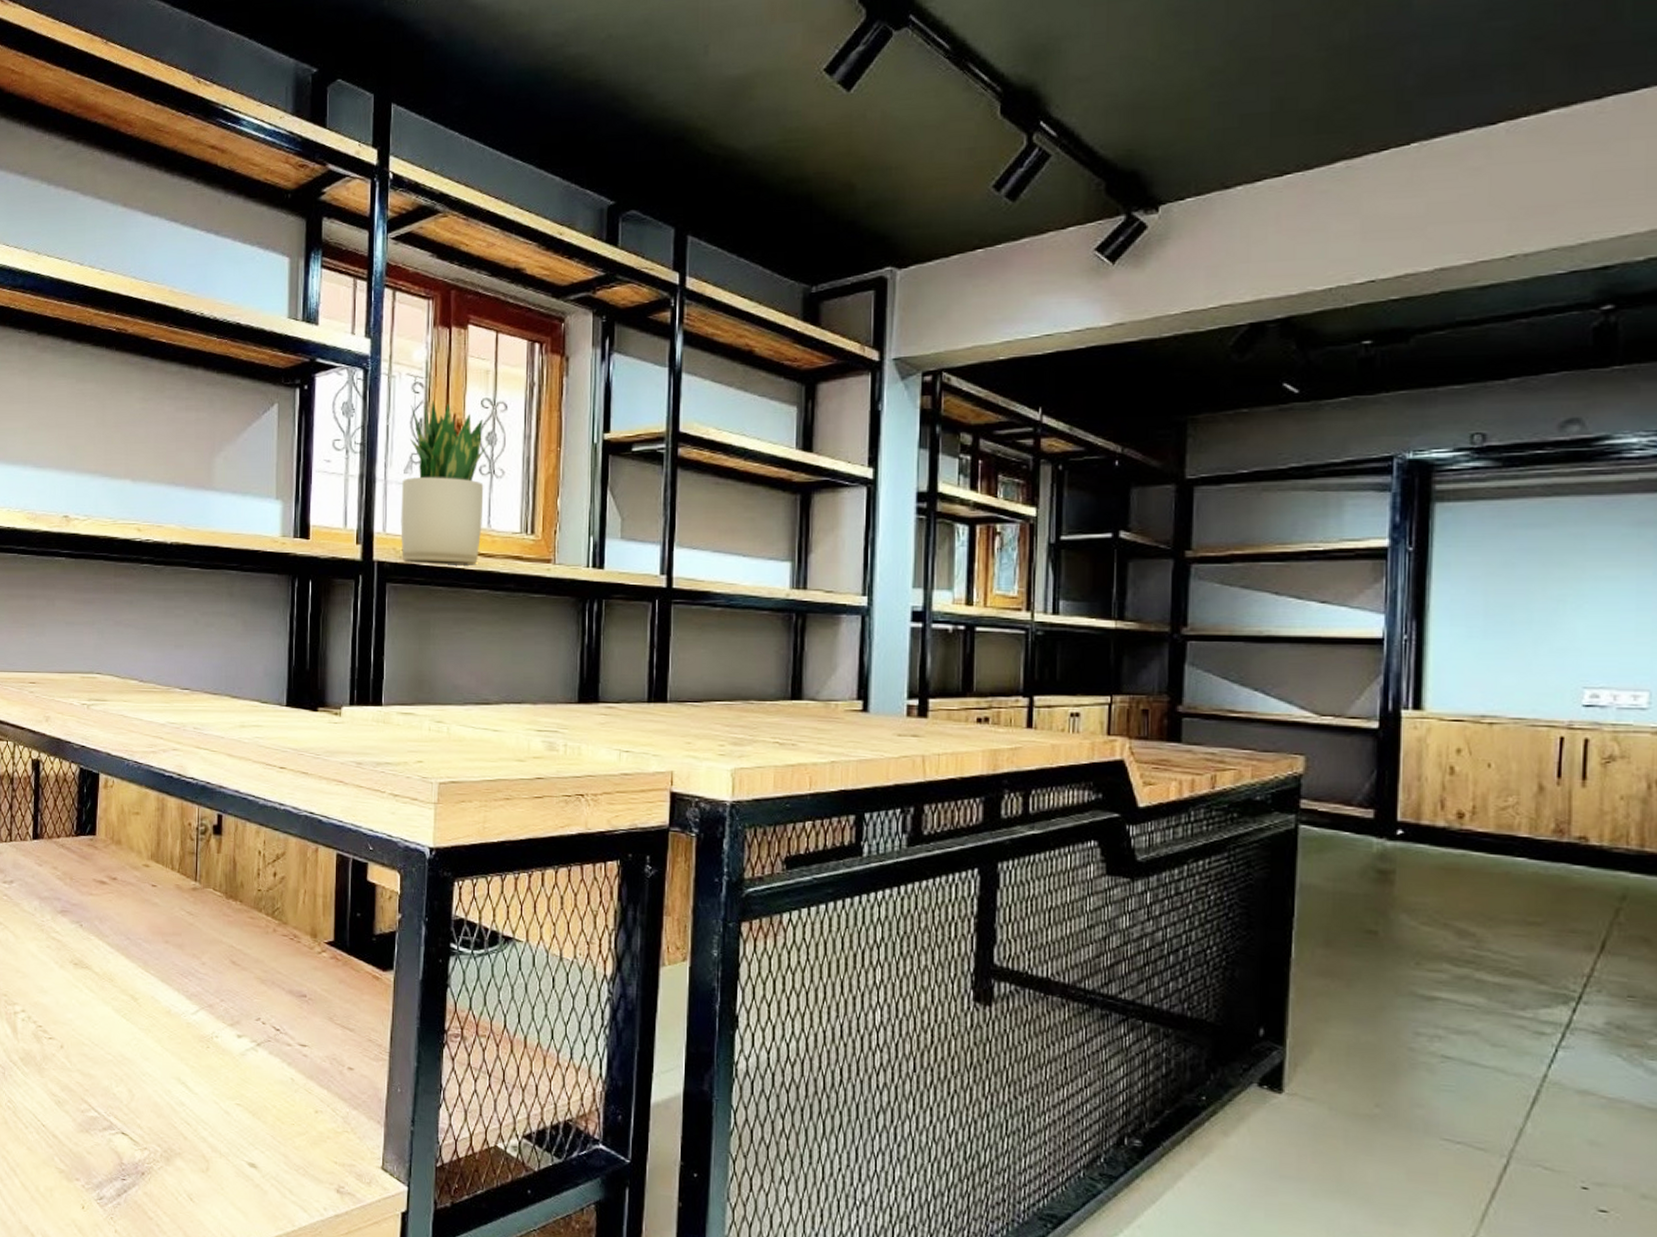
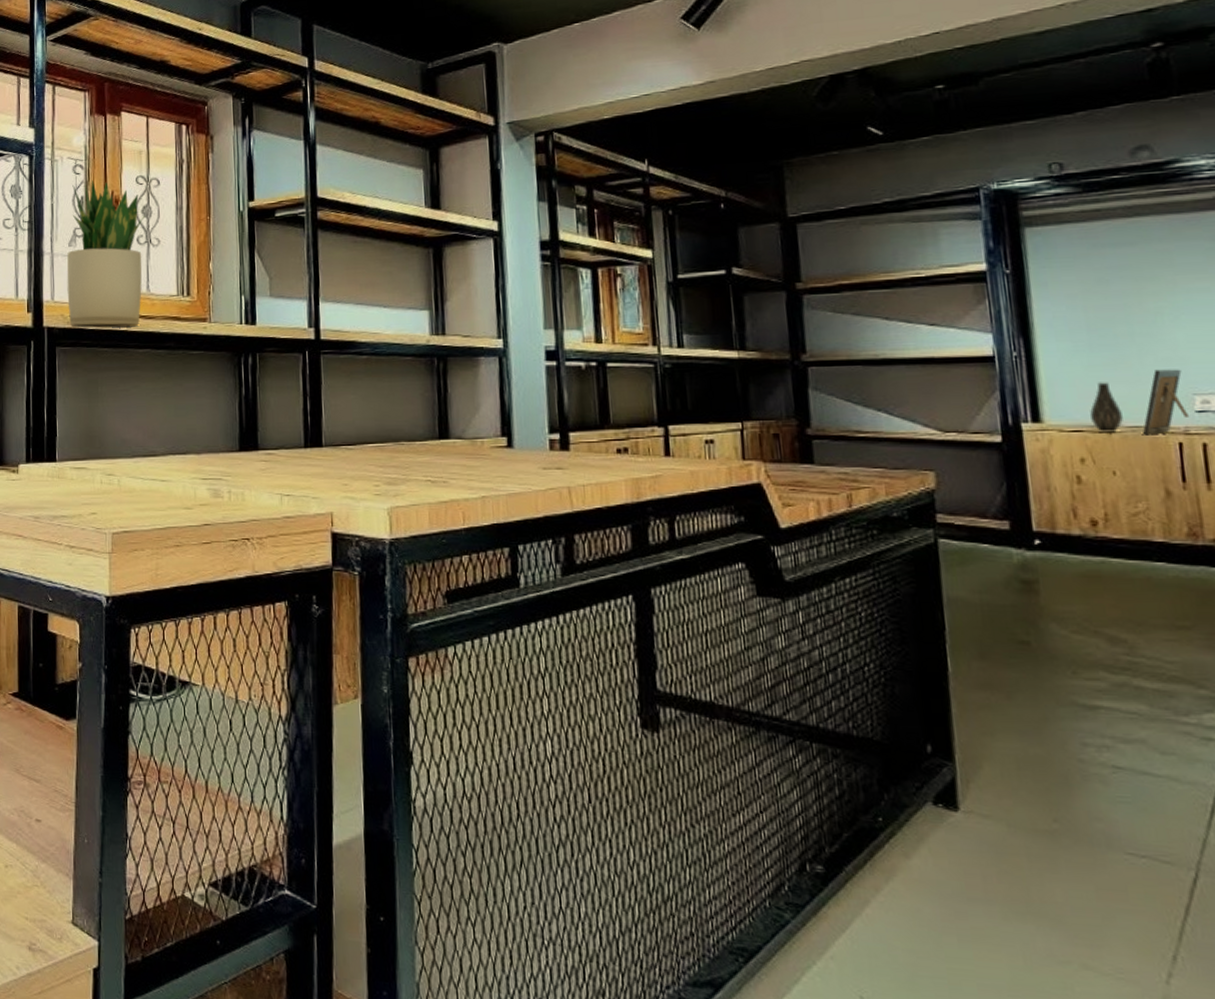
vase: none [1474,670,1507,724] -> present [1090,382,1123,433]
picture frame: none [1525,660,1576,728] -> present [1142,369,1190,435]

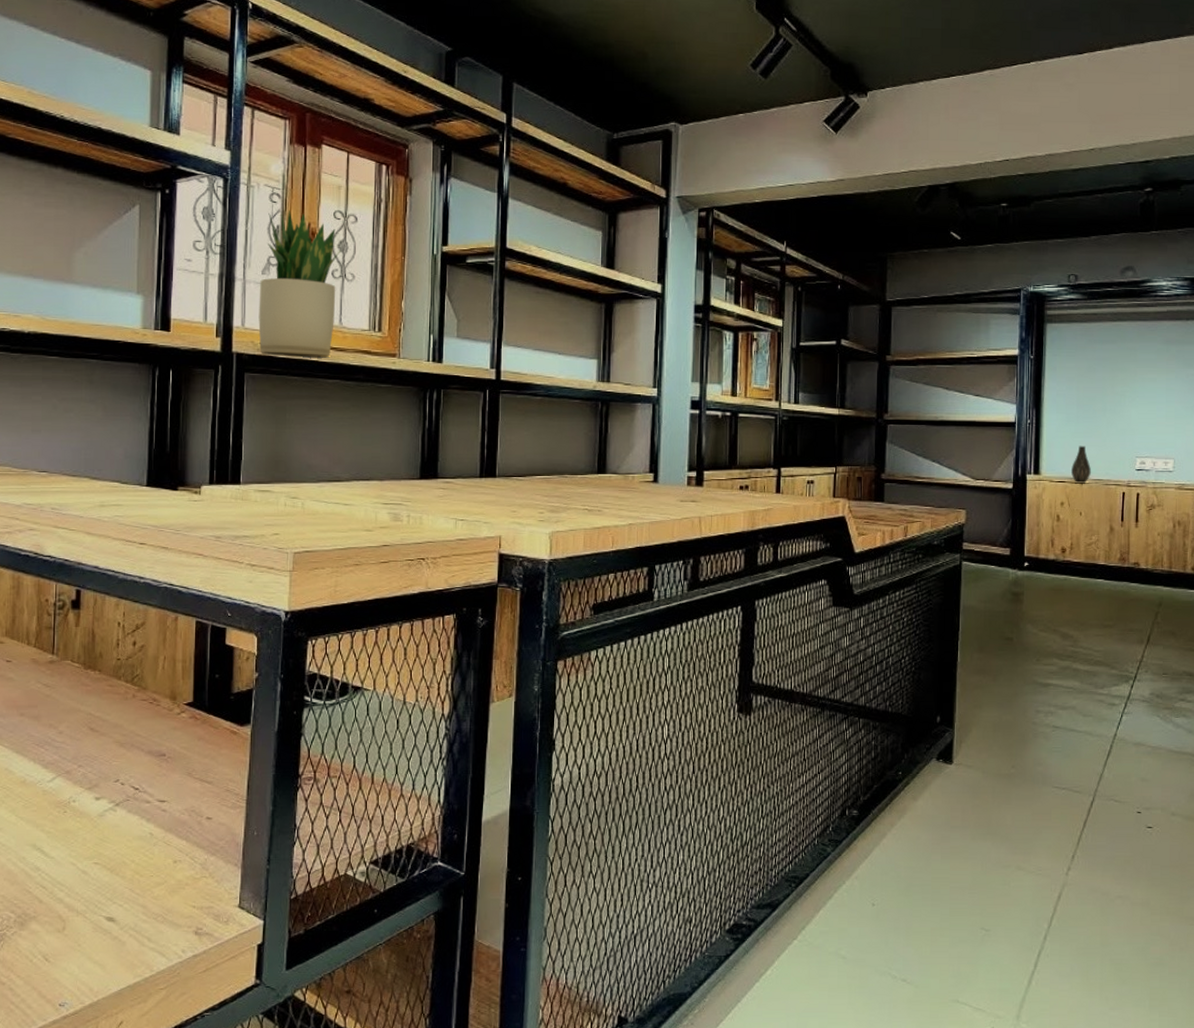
picture frame: present [1142,369,1190,435] -> none [1102,438,1132,486]

